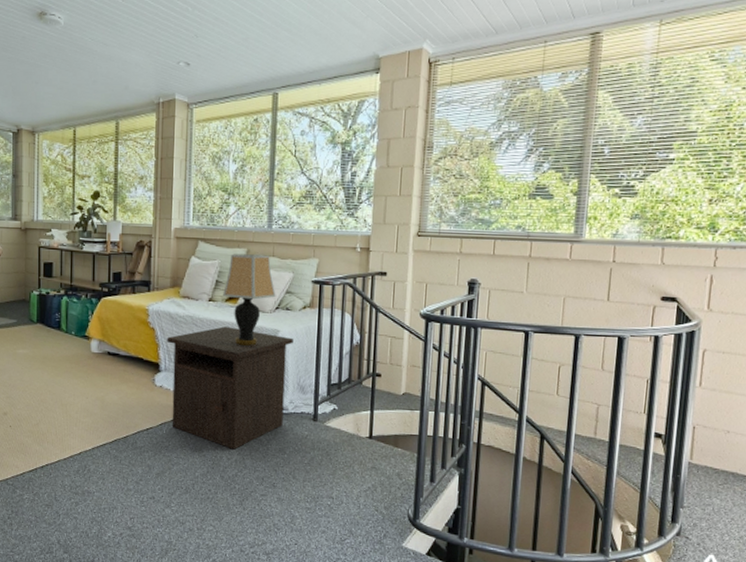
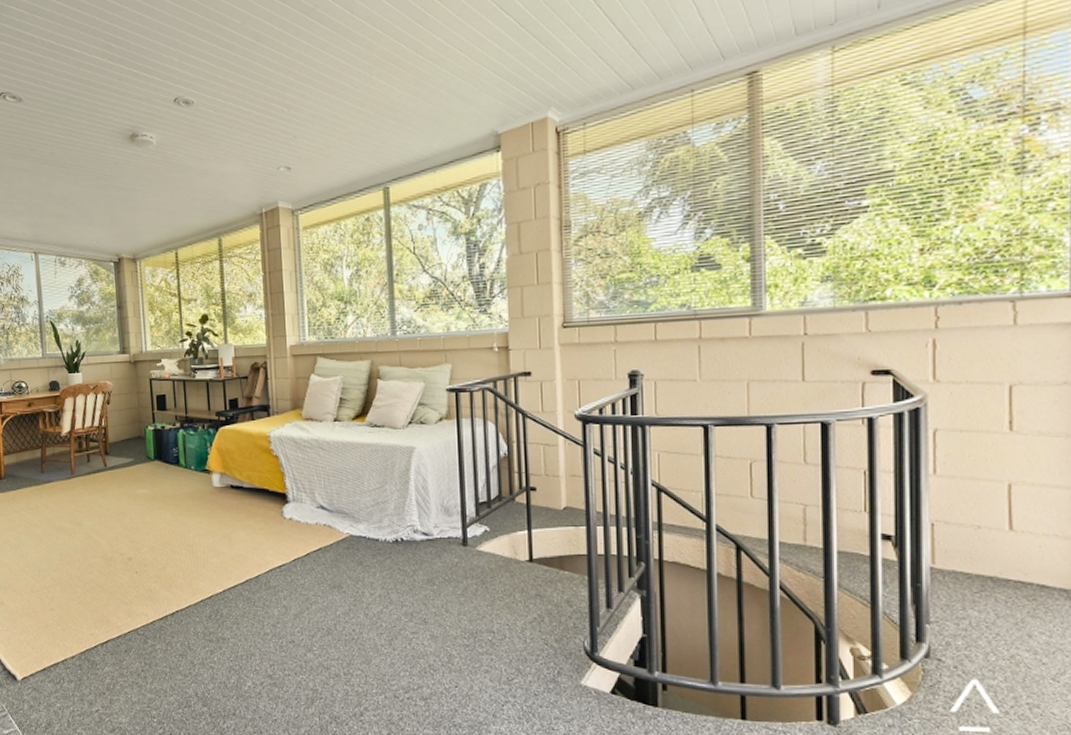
nightstand: present [167,326,293,450] -> none [292,447,432,583]
table lamp: present [223,254,276,347] -> none [349,365,408,468]

